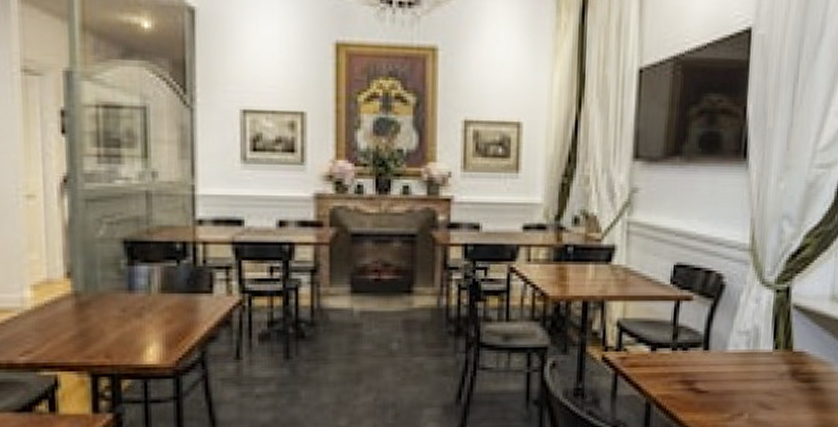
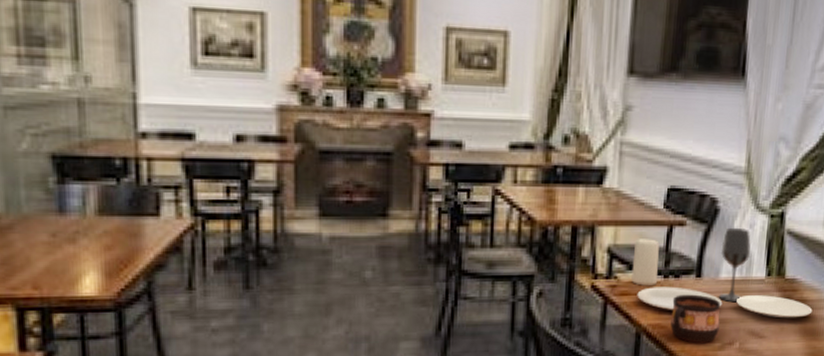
candle: none [640,313,667,358] -> present [631,239,659,286]
plate: none [646,359,731,383] -> present [637,286,723,311]
cup: none [680,366,729,414] -> present [670,294,720,343]
wine glass: none [726,302,758,375] -> present [718,227,751,303]
plate: none [745,368,822,391] -> present [736,295,813,318]

